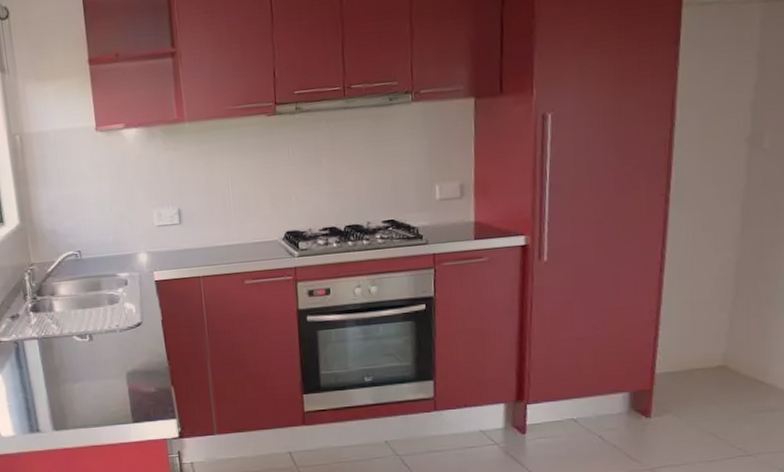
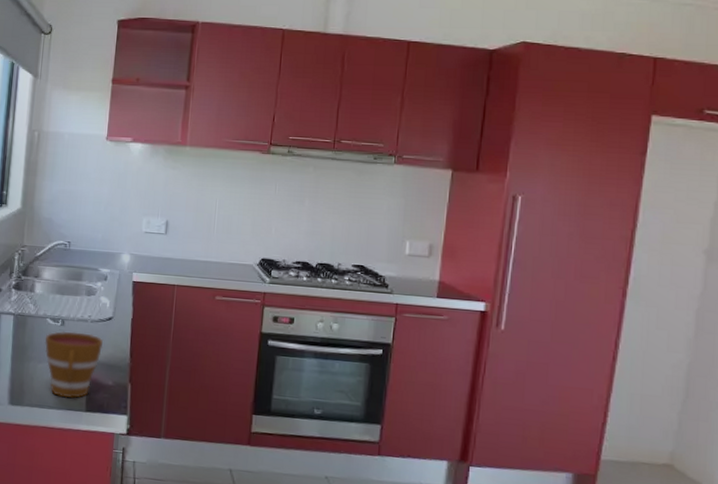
cup: none [76,344,137,414] -> present [44,331,103,398]

